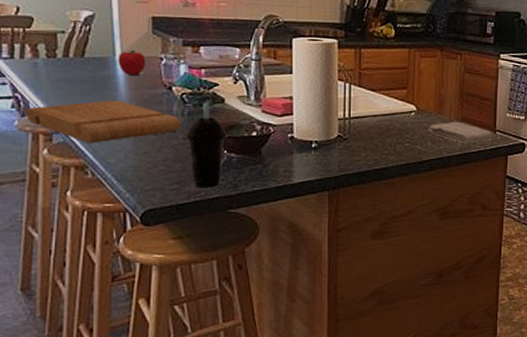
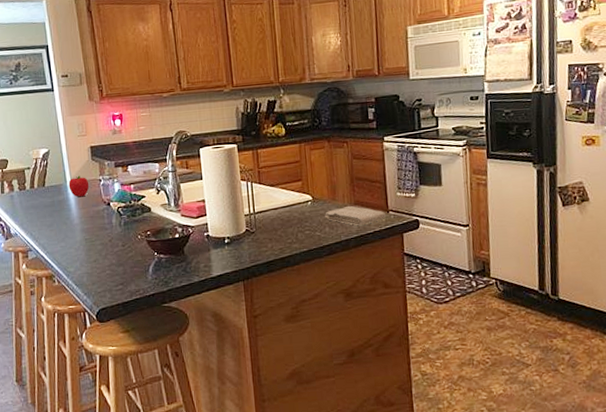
cutting board: present [26,99,180,143] -> none [8,218,119,257]
cup: present [186,102,228,188] -> none [124,212,157,287]

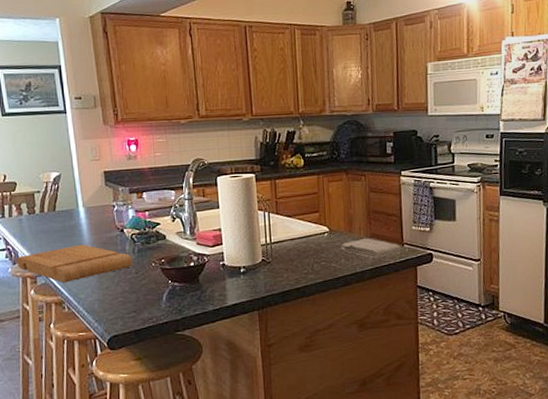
cutting board: none [8,218,119,257] -> present [16,244,132,283]
fruit: present [68,175,90,197] -> none [80,200,103,223]

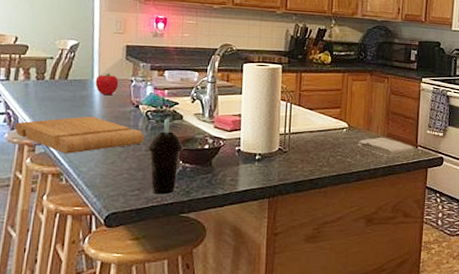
fruit: none [80,200,103,223] -> present [95,73,119,96]
cup: none [137,239,171,315] -> present [148,118,184,195]

